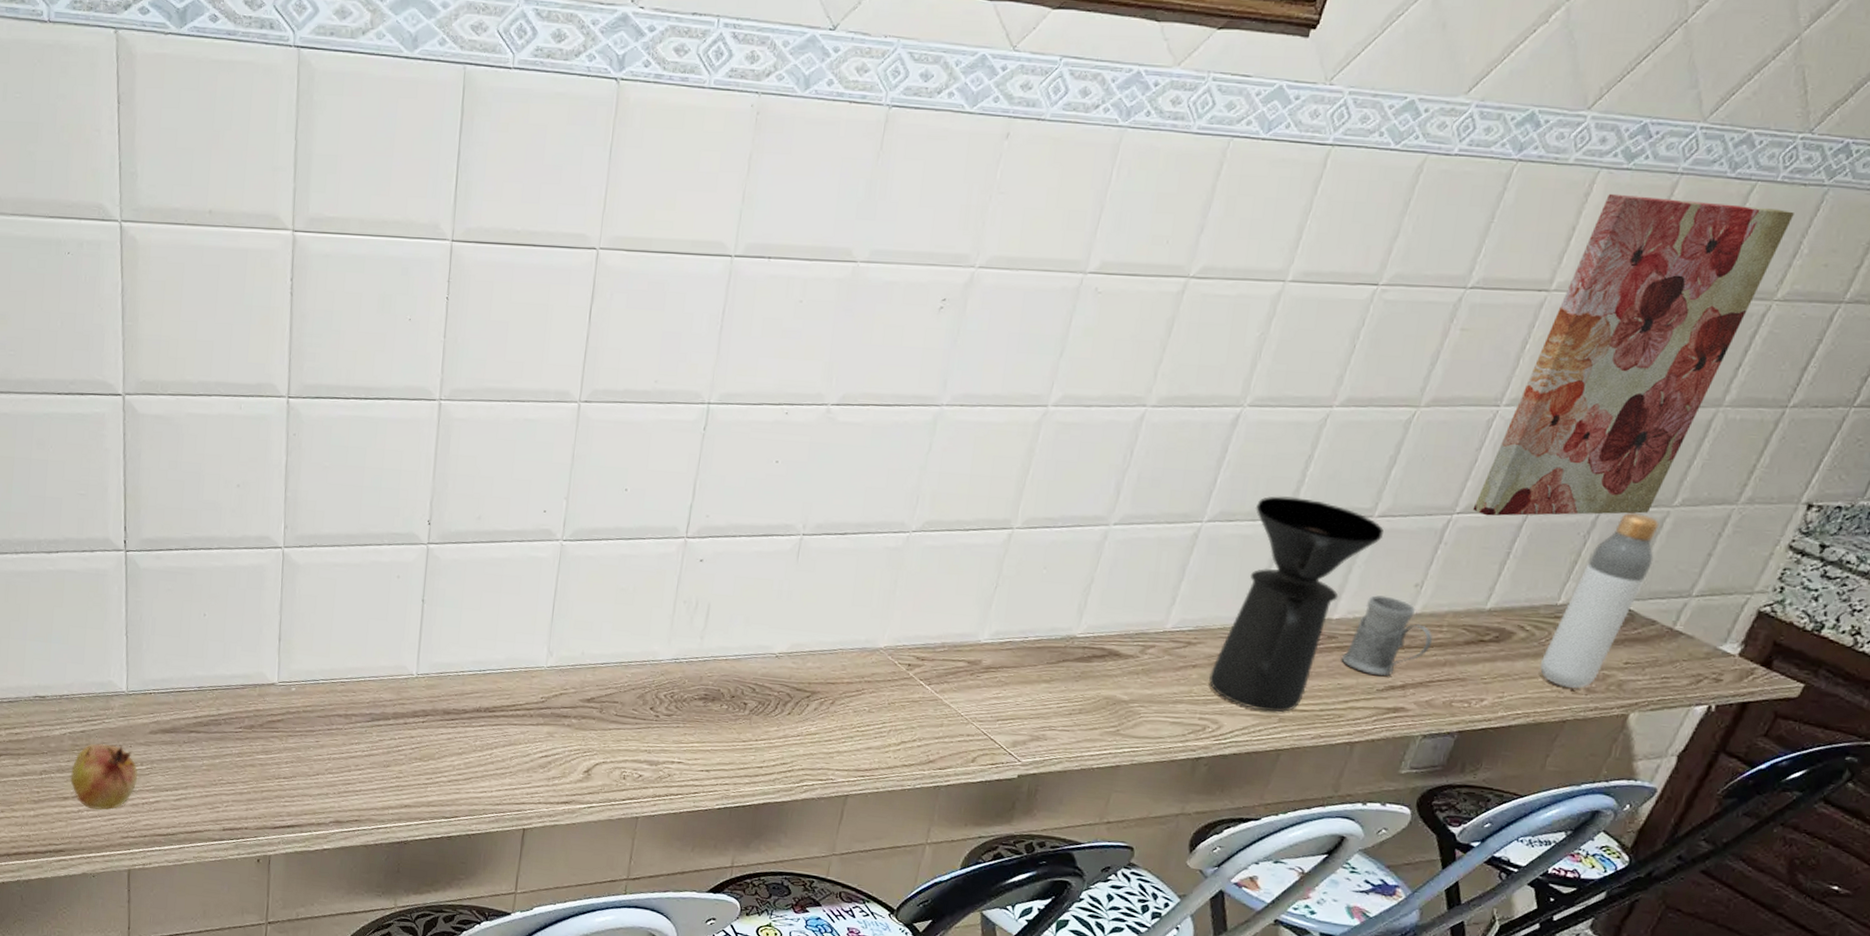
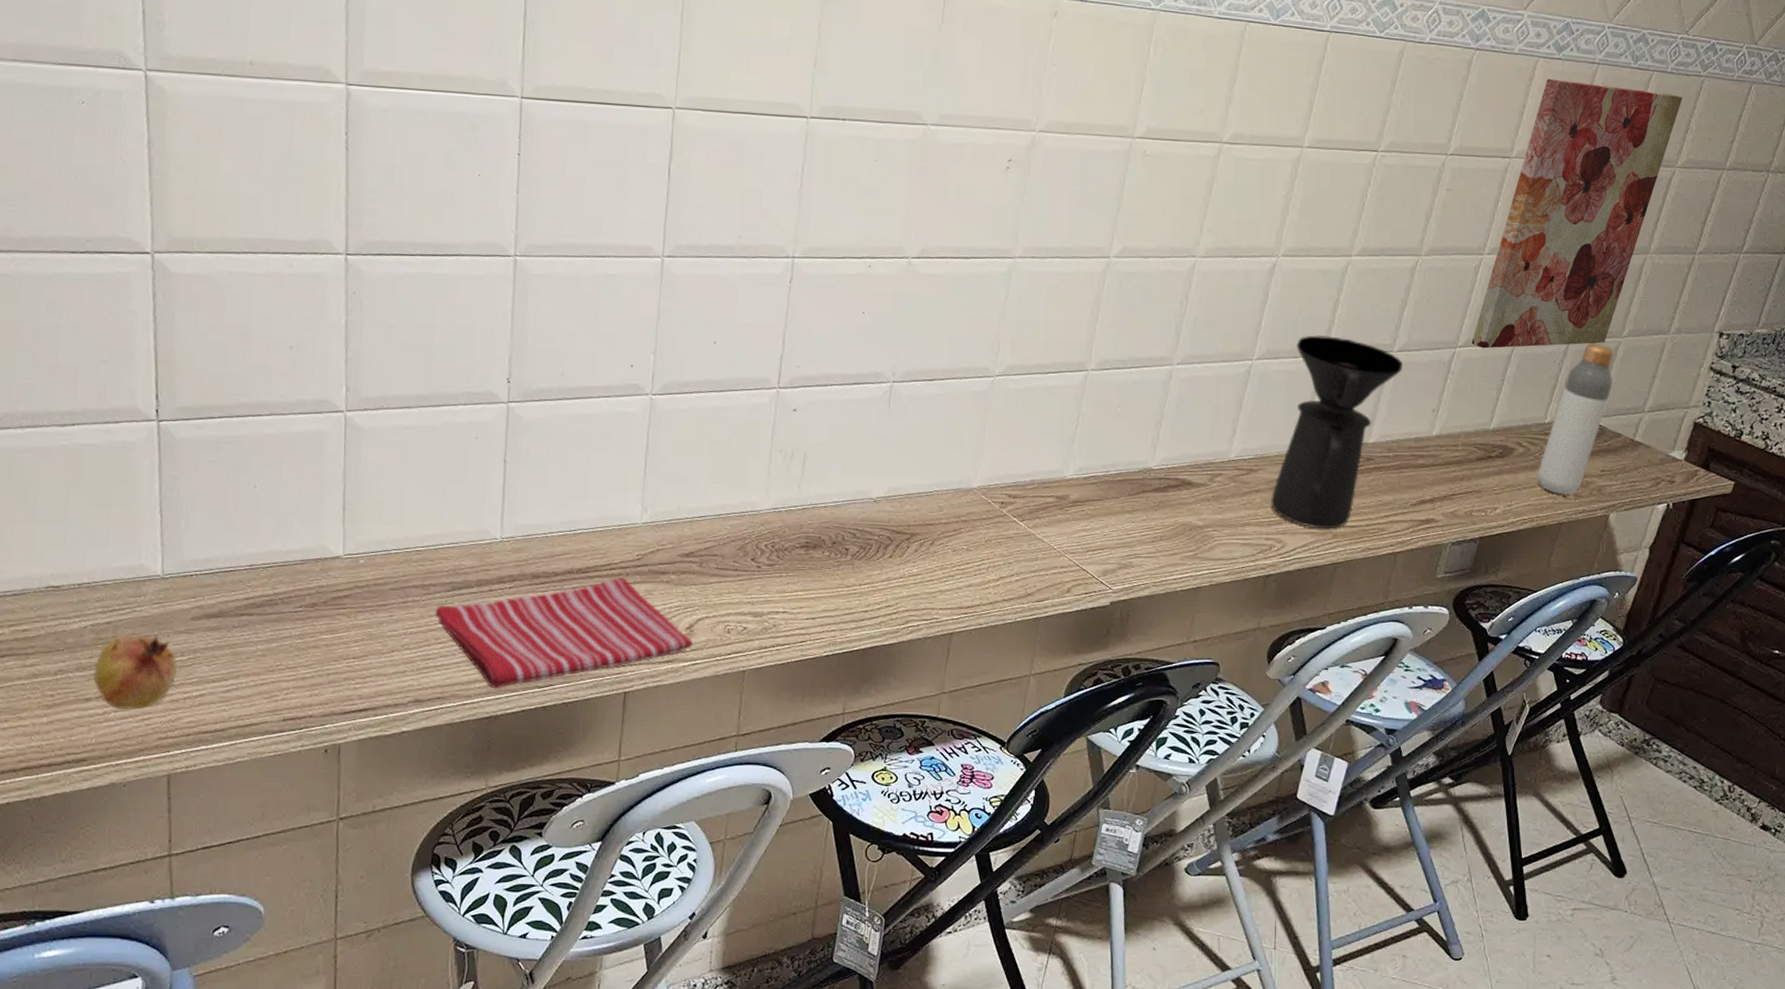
dish towel: none [355,718,590,816] -> present [434,577,693,689]
mug: present [1341,595,1433,676] -> none [1379,420,1451,492]

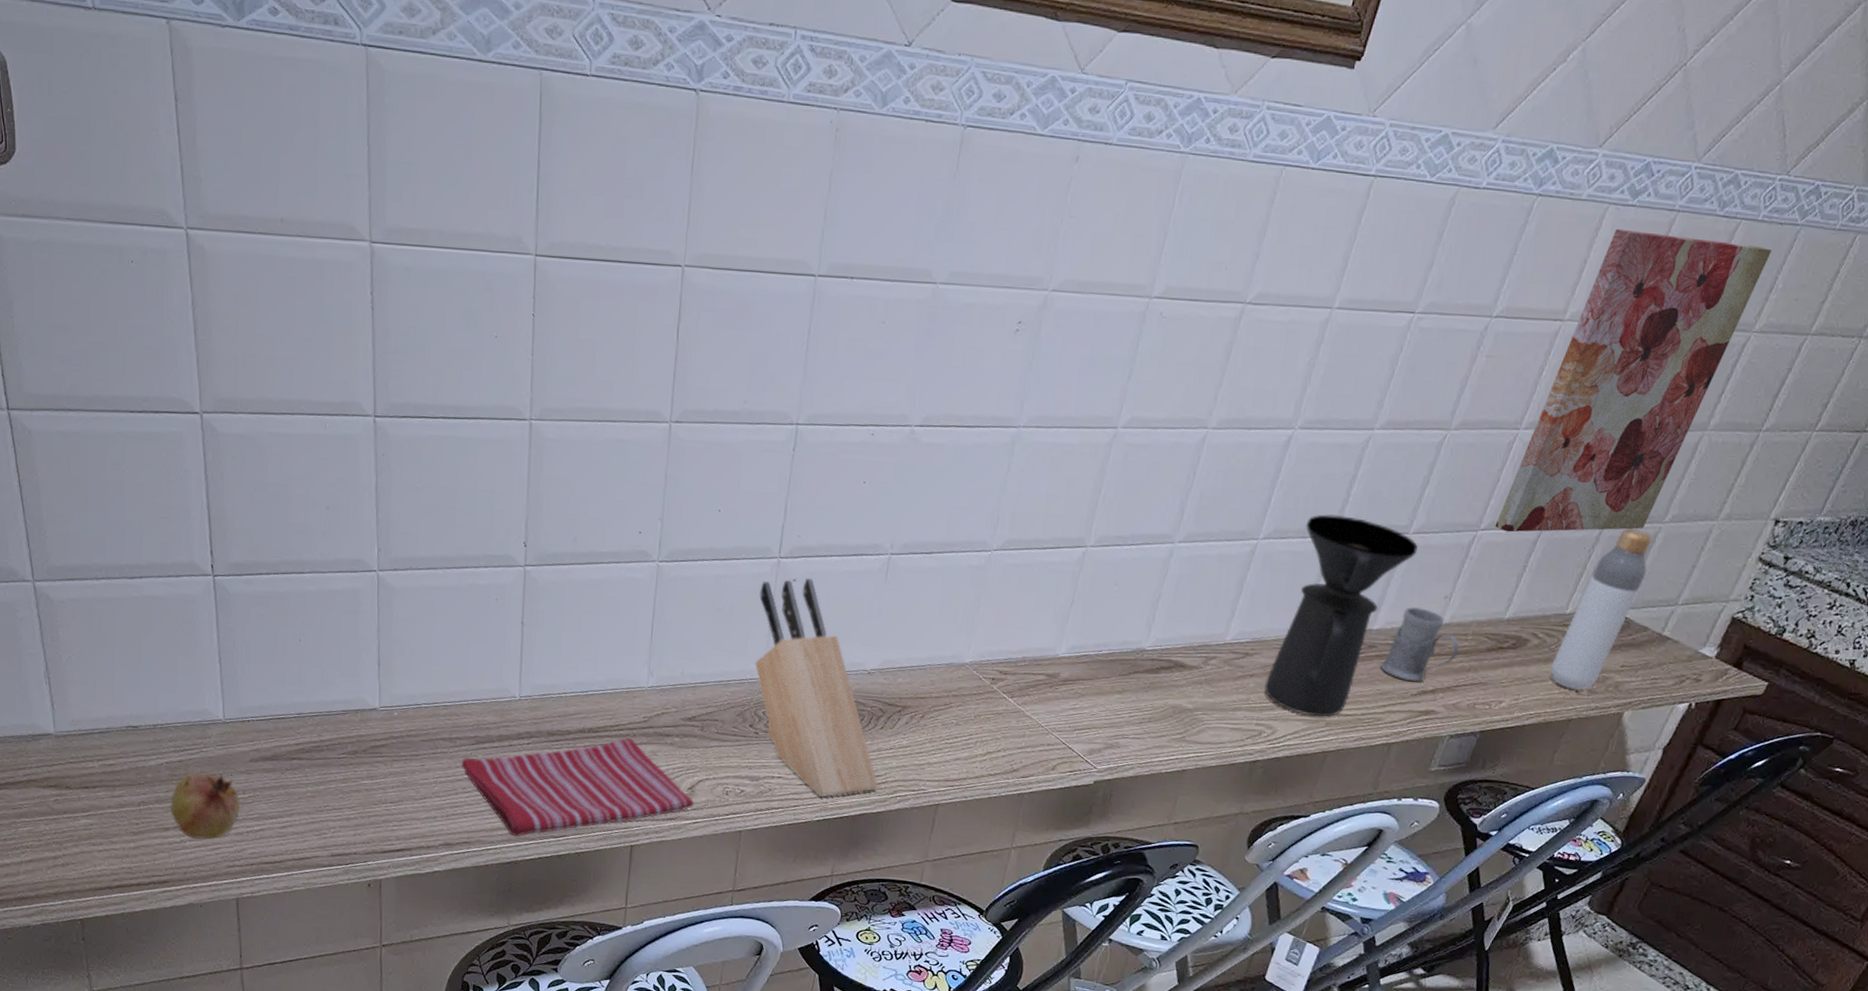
knife block: none [755,407,890,631] -> present [754,578,879,798]
mug: none [1379,420,1451,492] -> present [1380,607,1459,682]

